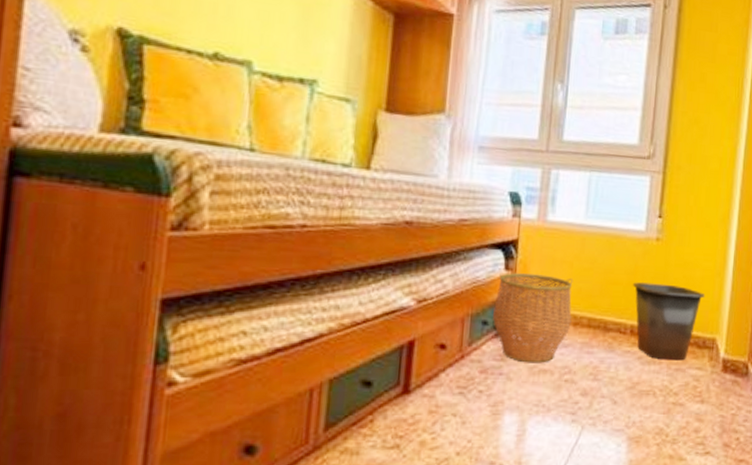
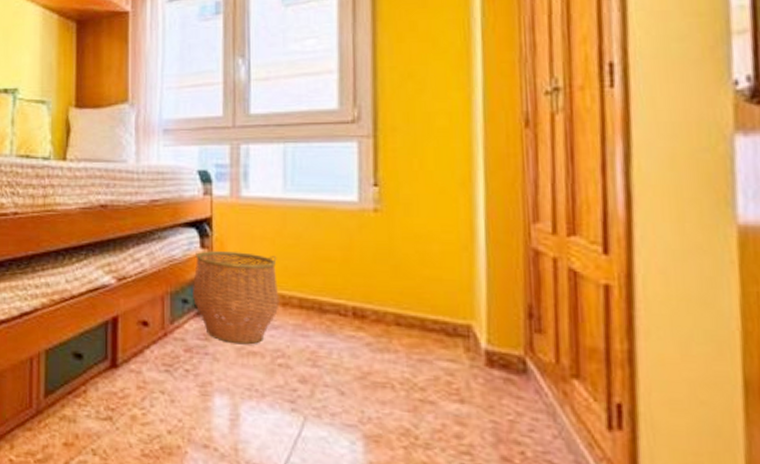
waste bin: present [632,282,705,360] -> none [349,259,449,349]

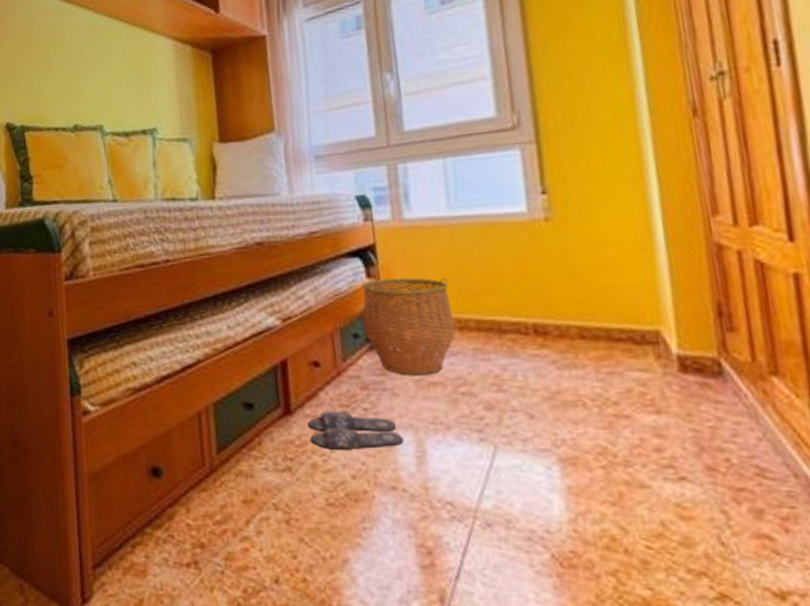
slippers: none [132,368,219,408] -> present [308,411,403,450]

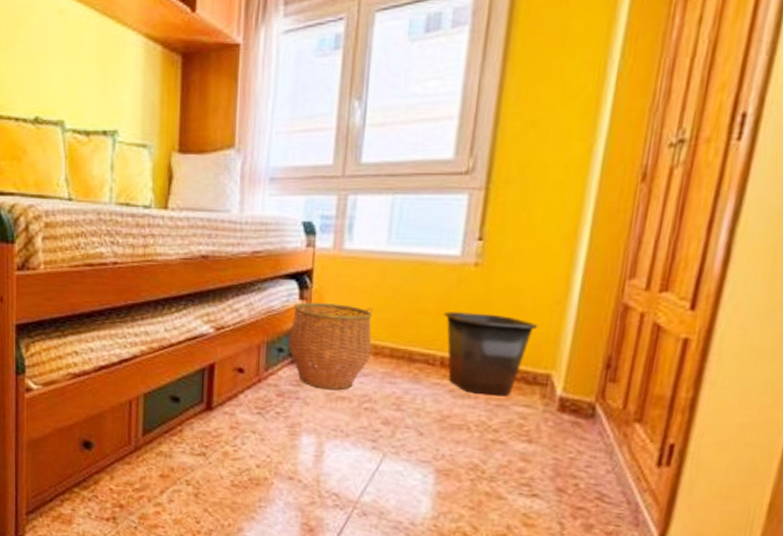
slippers: present [308,411,403,450] -> none [226,411,306,445]
waste bin: none [524,270,631,361] -> present [443,312,539,395]

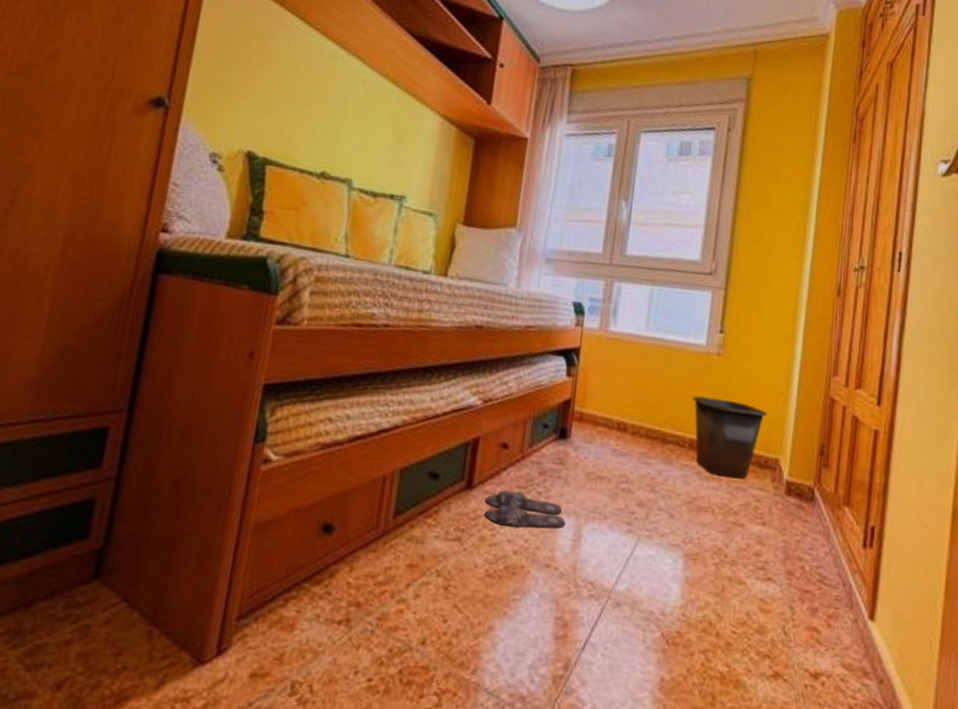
slippers: none [226,411,306,445] -> present [485,490,565,529]
basket: present [287,302,374,391] -> none [553,379,633,470]

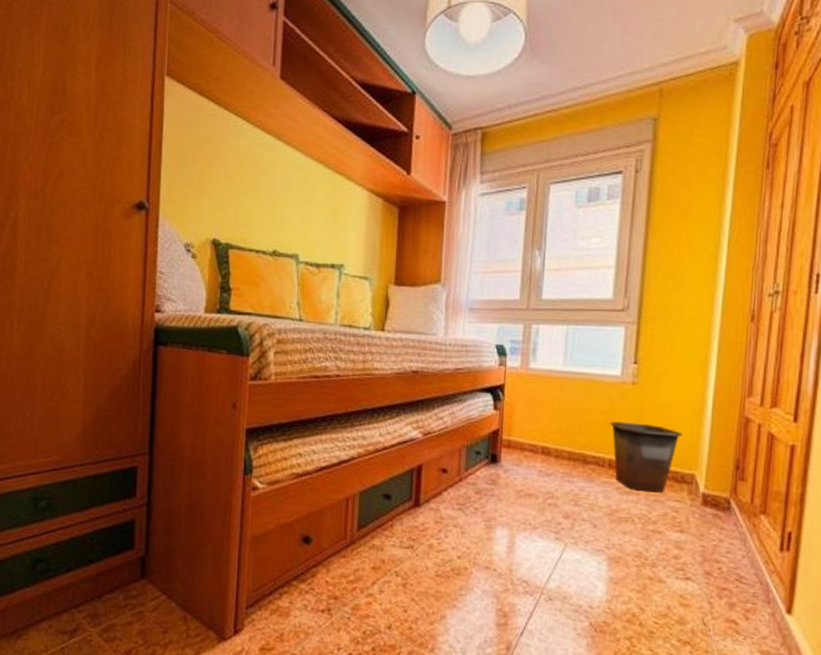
slippers: present [485,490,565,529] -> none [431,507,500,538]

